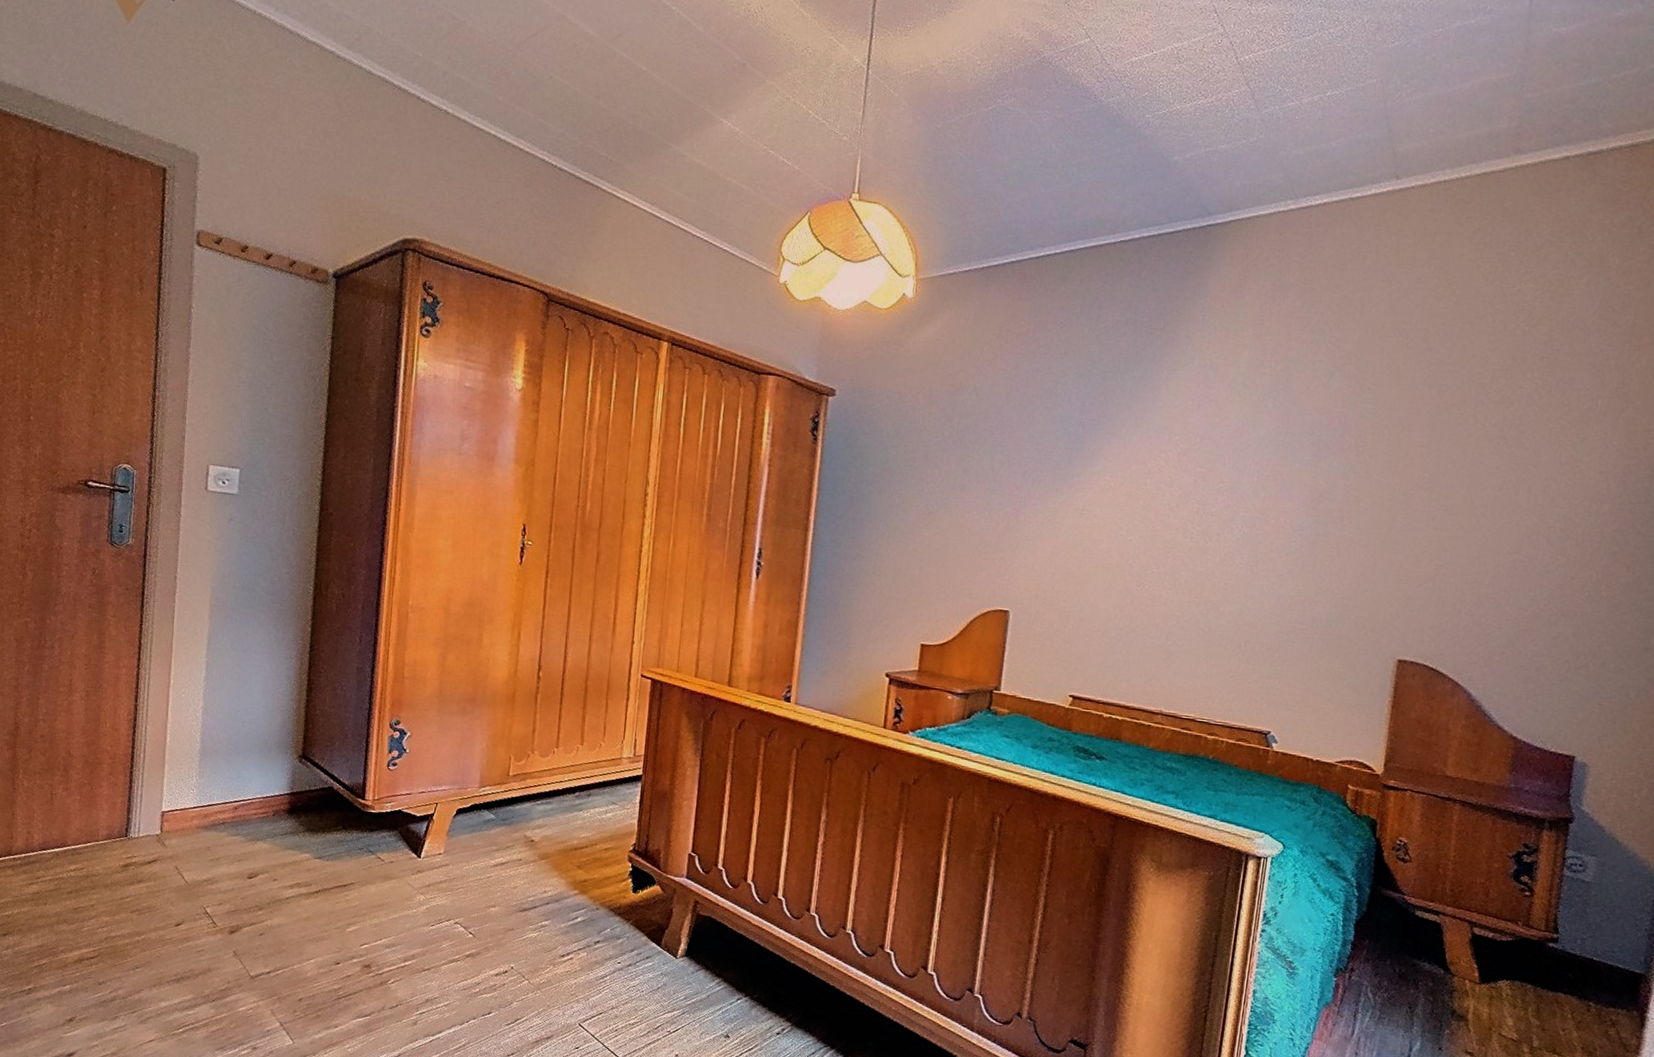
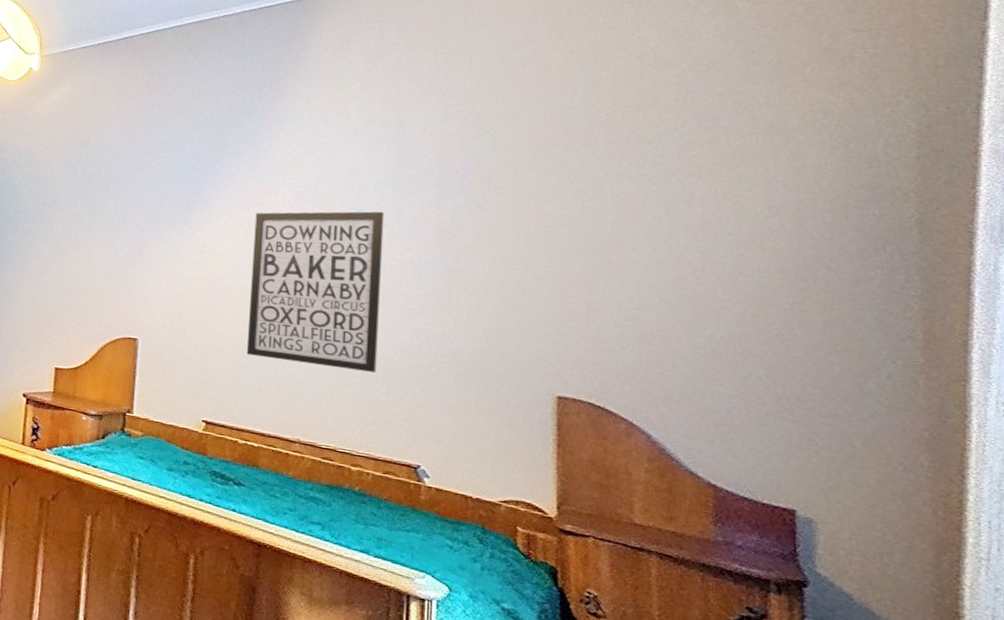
wall art: none [1117,471,1264,641] -> present [246,211,384,373]

